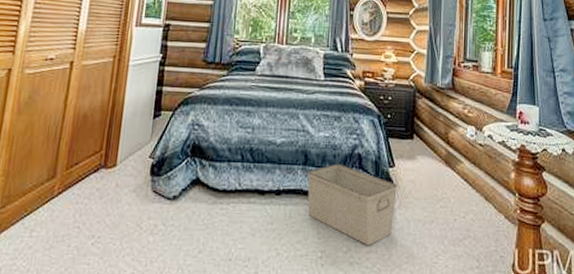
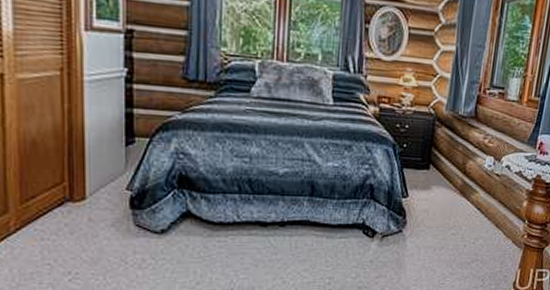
storage bin: present [307,164,397,246] -> none [314,195,410,272]

